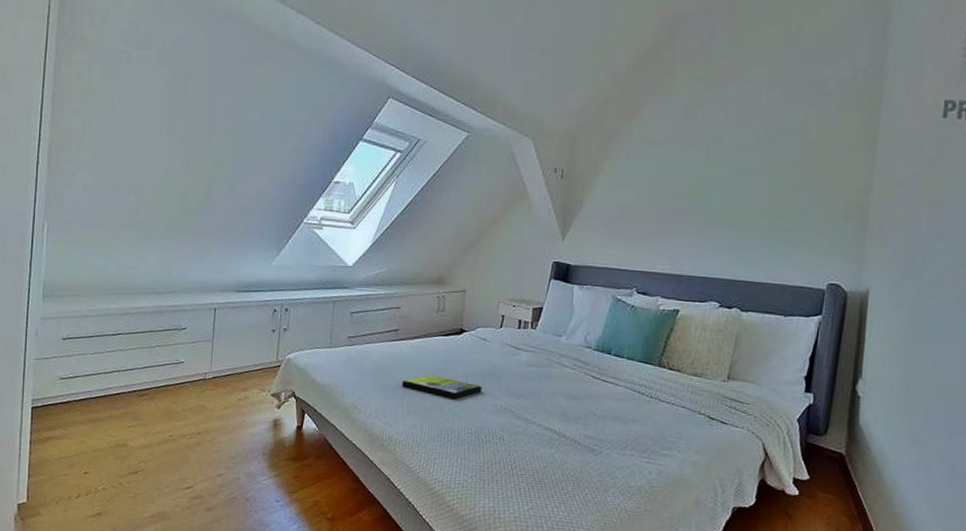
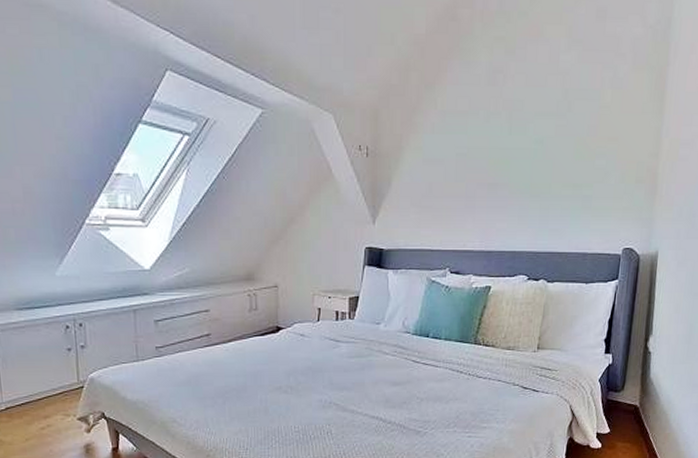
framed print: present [402,374,482,400] -> none [221,377,305,400]

